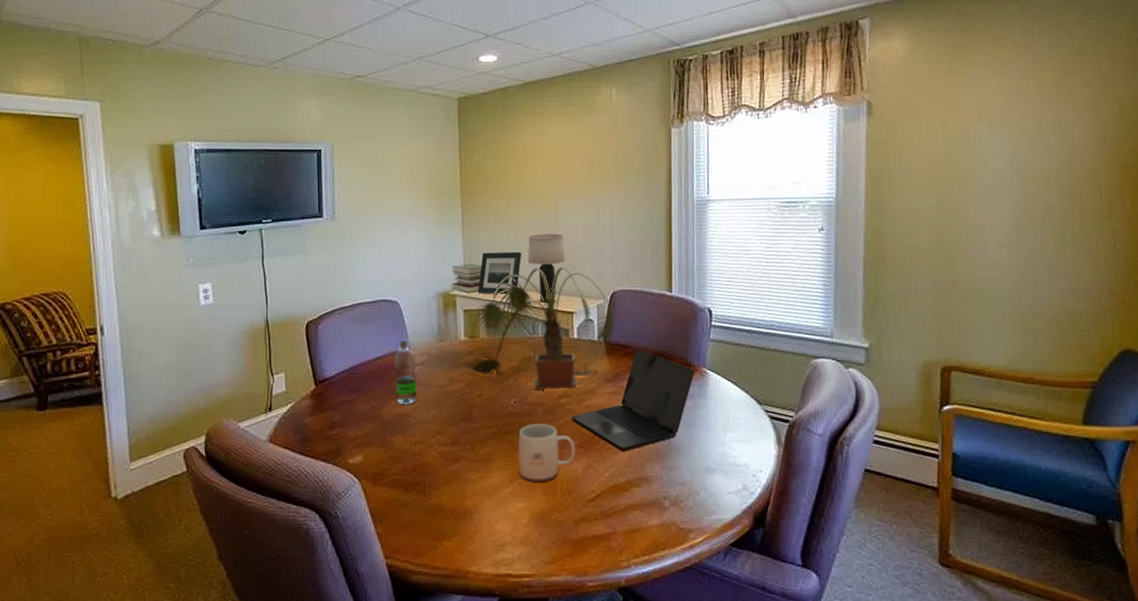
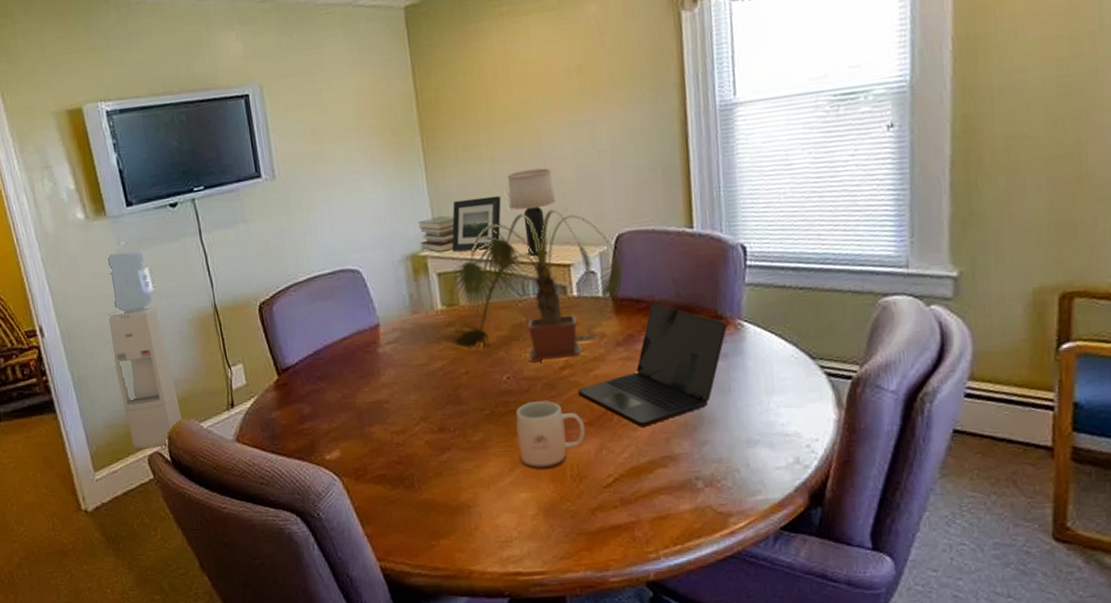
water cooler: none [165,267,222,444] -> present [106,250,183,450]
bottle: present [394,340,417,405] -> none [363,315,394,391]

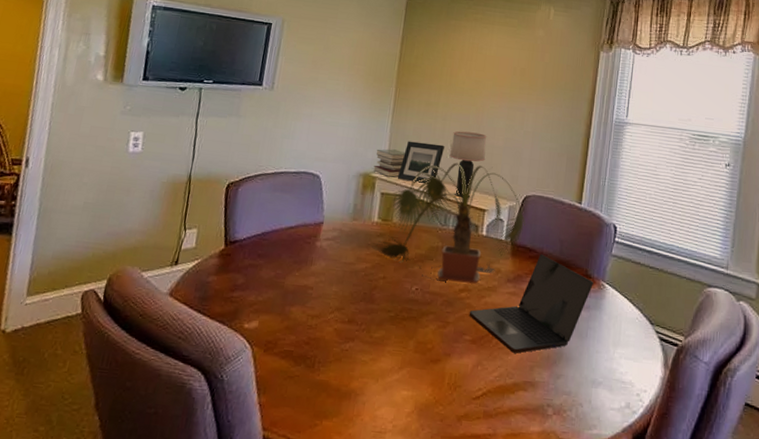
water cooler: present [106,250,183,450] -> none [72,113,143,287]
mug: present [515,400,586,469] -> none [410,313,469,373]

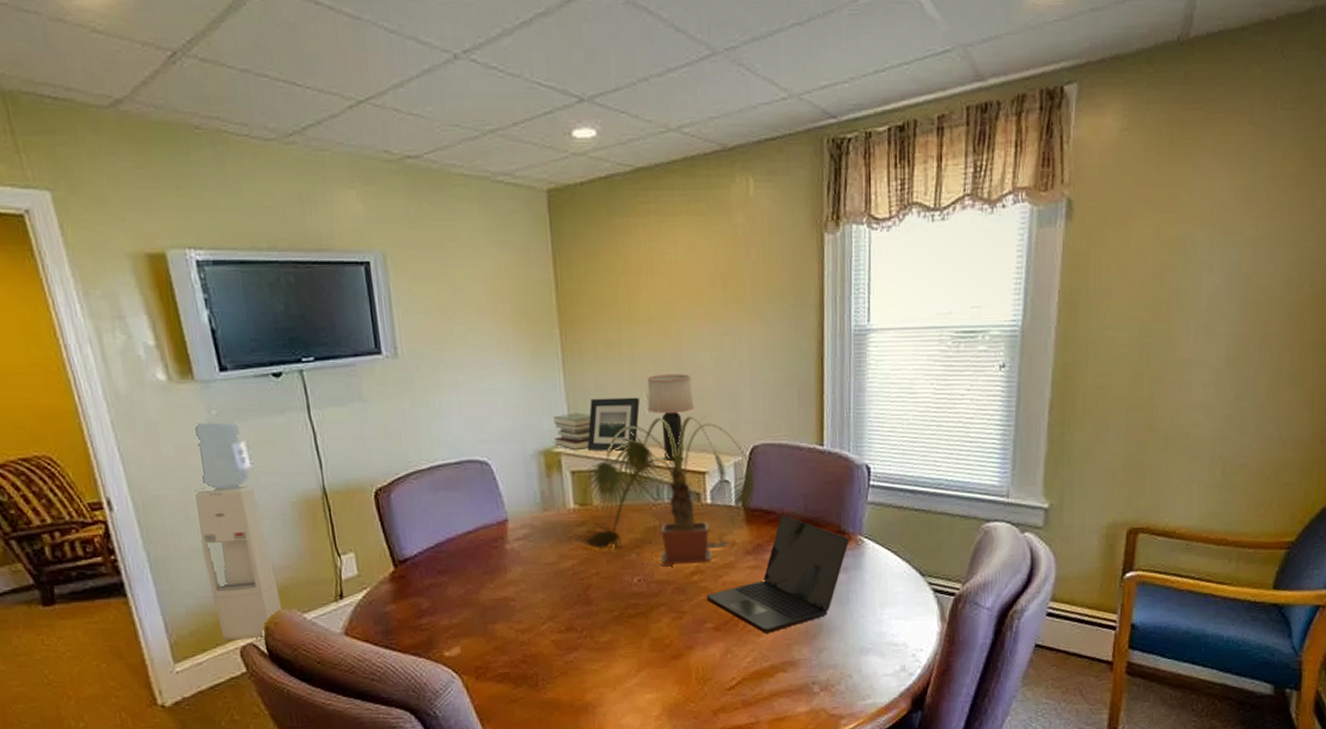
water cooler: none [72,113,143,287] -> present [193,421,283,641]

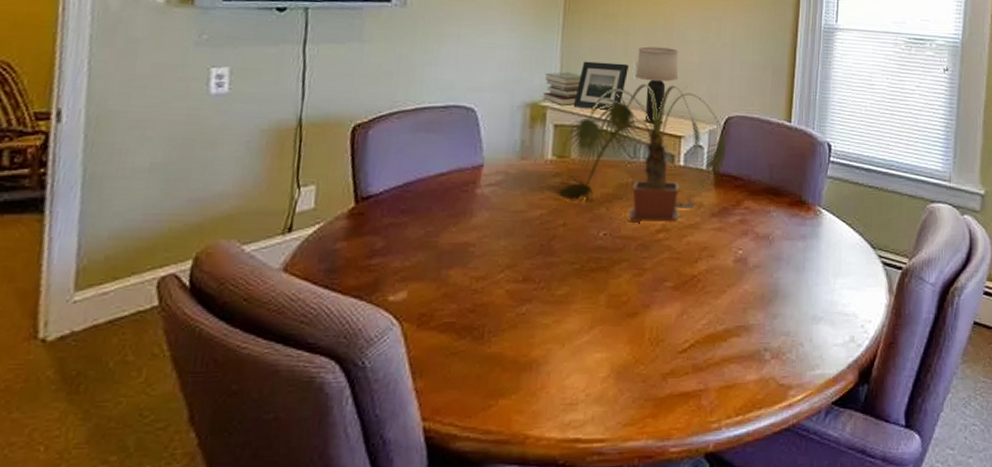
water cooler: present [193,421,283,641] -> none [141,44,229,270]
laptop: present [706,515,849,633] -> none [669,181,809,296]

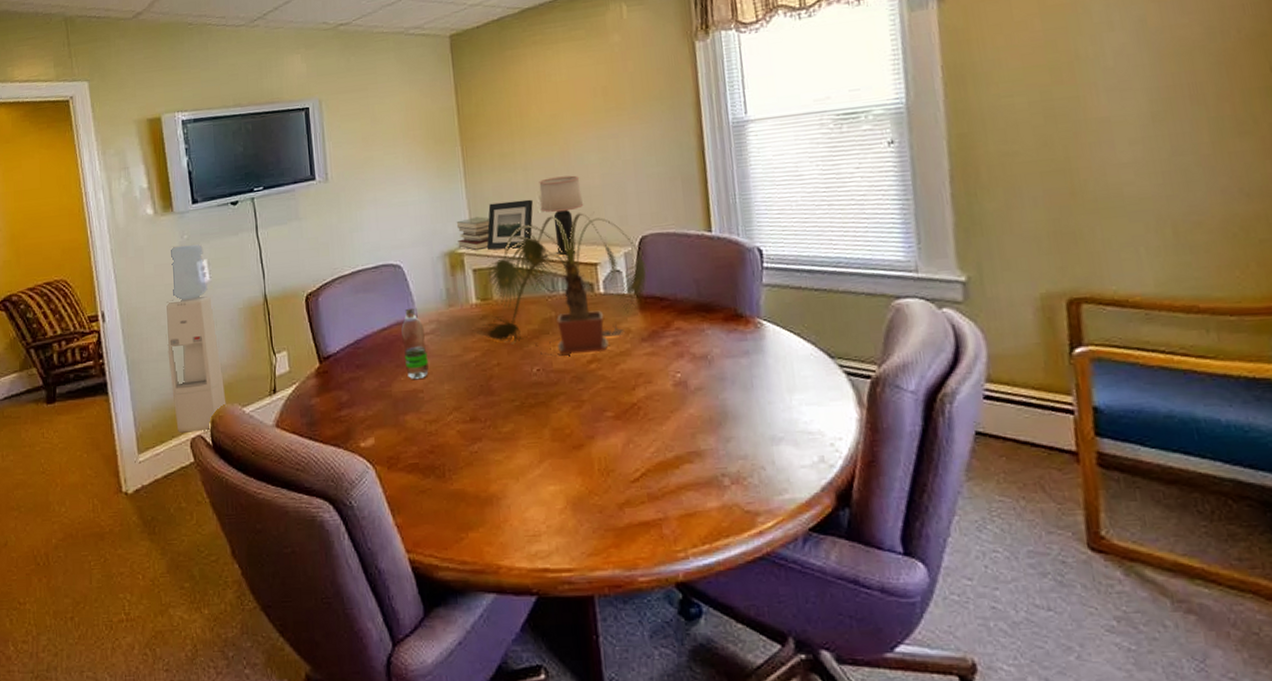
water cooler: none [141,44,229,270] -> present [166,243,227,433]
bottle: none [459,155,489,233] -> present [401,308,429,380]

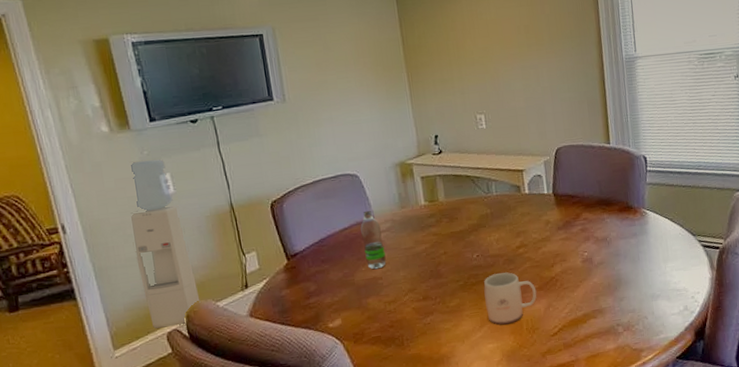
books: present [456,216,490,250] -> none [405,132,434,161]
plant: present [472,211,648,357] -> none [422,128,563,245]
picture frame: present [486,199,534,251] -> none [432,118,470,161]
table lamp: present [539,175,584,255] -> none [474,98,512,164]
mug: none [544,393,613,462] -> present [483,272,537,325]

